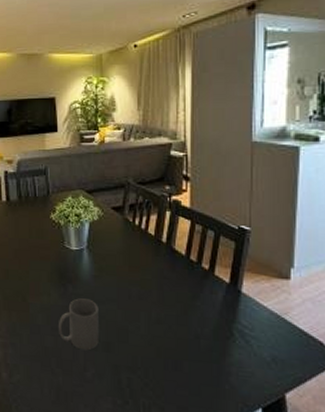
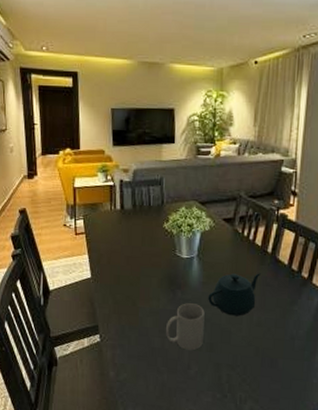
teapot: none [101,265,156,313] -> present [208,273,261,316]

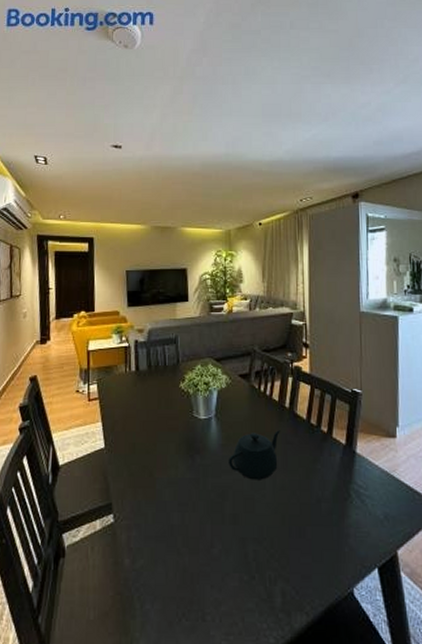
mug: present [165,303,205,351] -> none [185,469,226,525]

